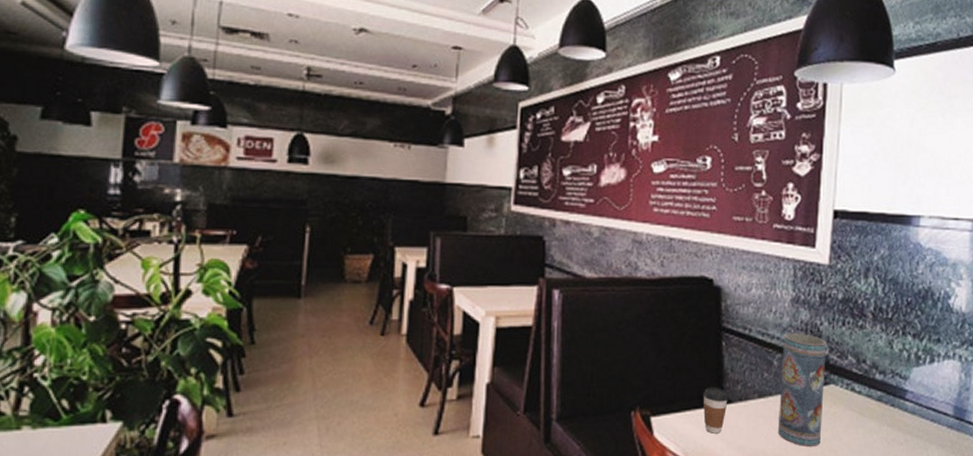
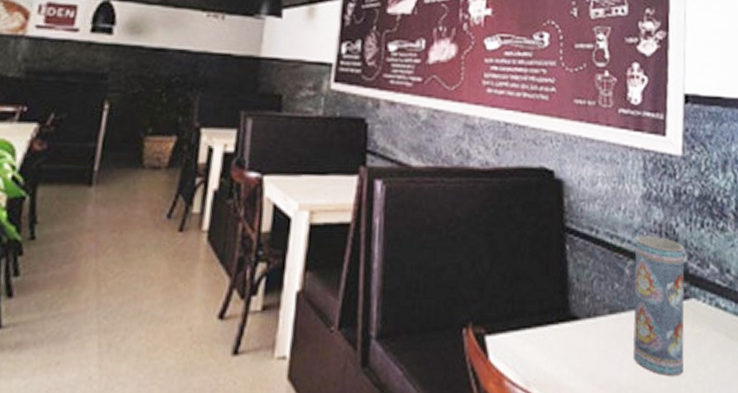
coffee cup: present [703,387,728,434] -> none [545,300,574,358]

